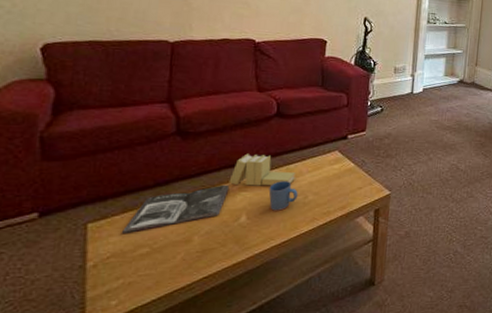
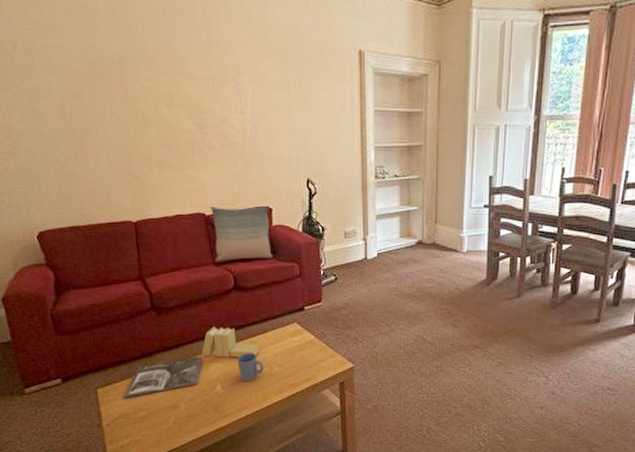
pillow: none [259,34,324,89] -> present [211,205,273,262]

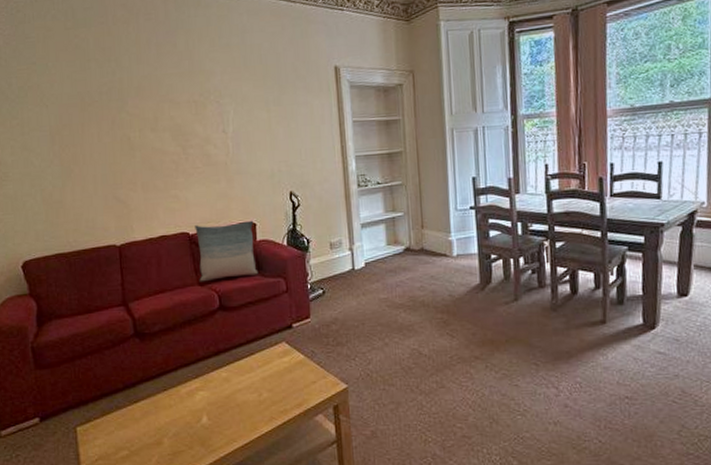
magazine: present [124,356,203,399] -> none [104,384,188,437]
books: present [201,326,260,358] -> none [186,351,247,385]
mug: present [237,352,264,382] -> none [224,377,252,410]

